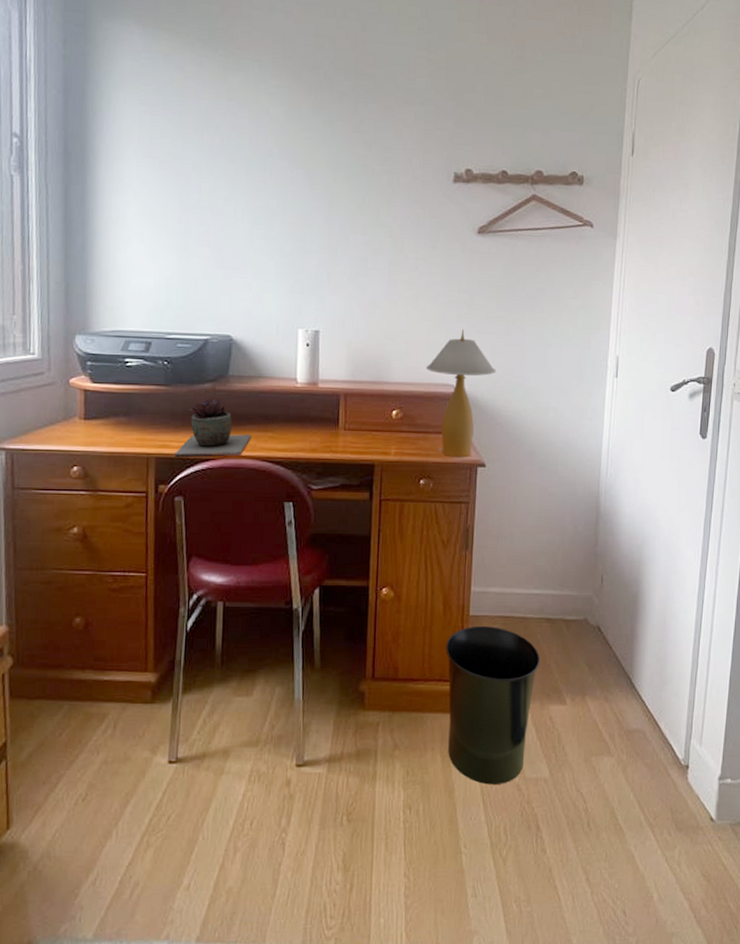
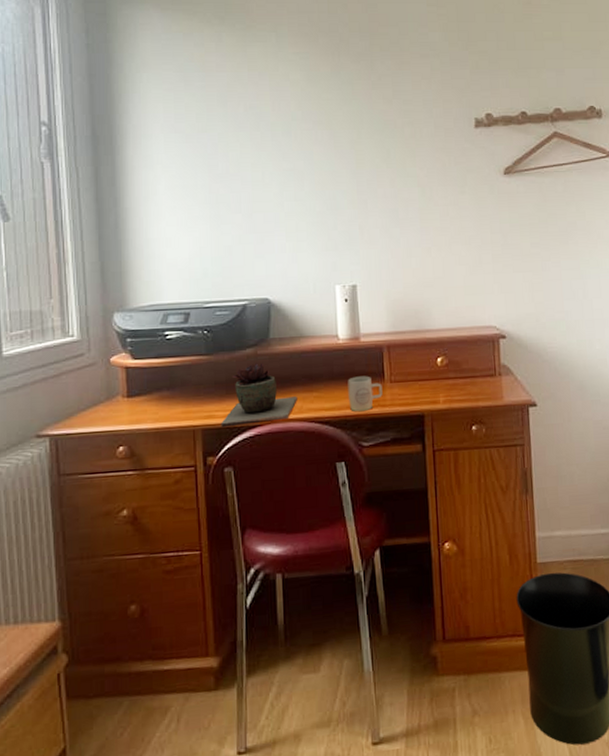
mug: none [301,421,336,456] -> present [347,376,383,412]
table lamp: present [426,328,496,458] -> none [467,269,537,400]

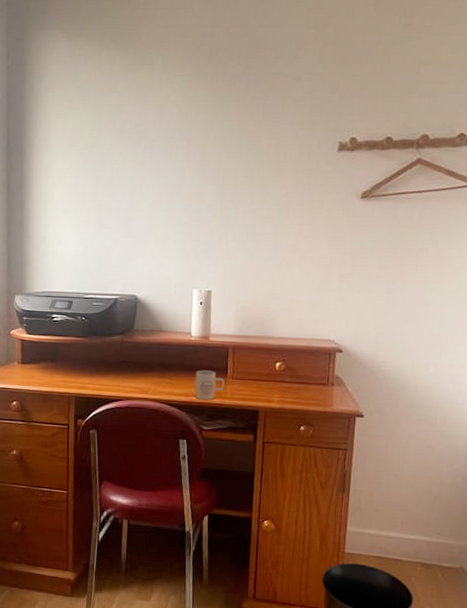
succulent plant: present [221,362,297,428] -> none [90,348,152,399]

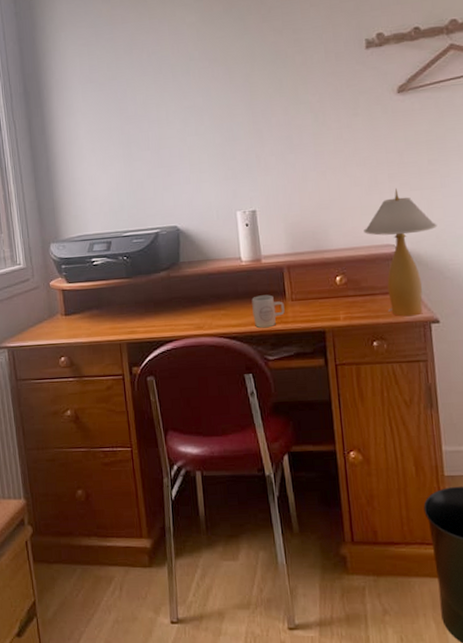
table lamp: none [308,288,377,408] -> present [364,188,437,317]

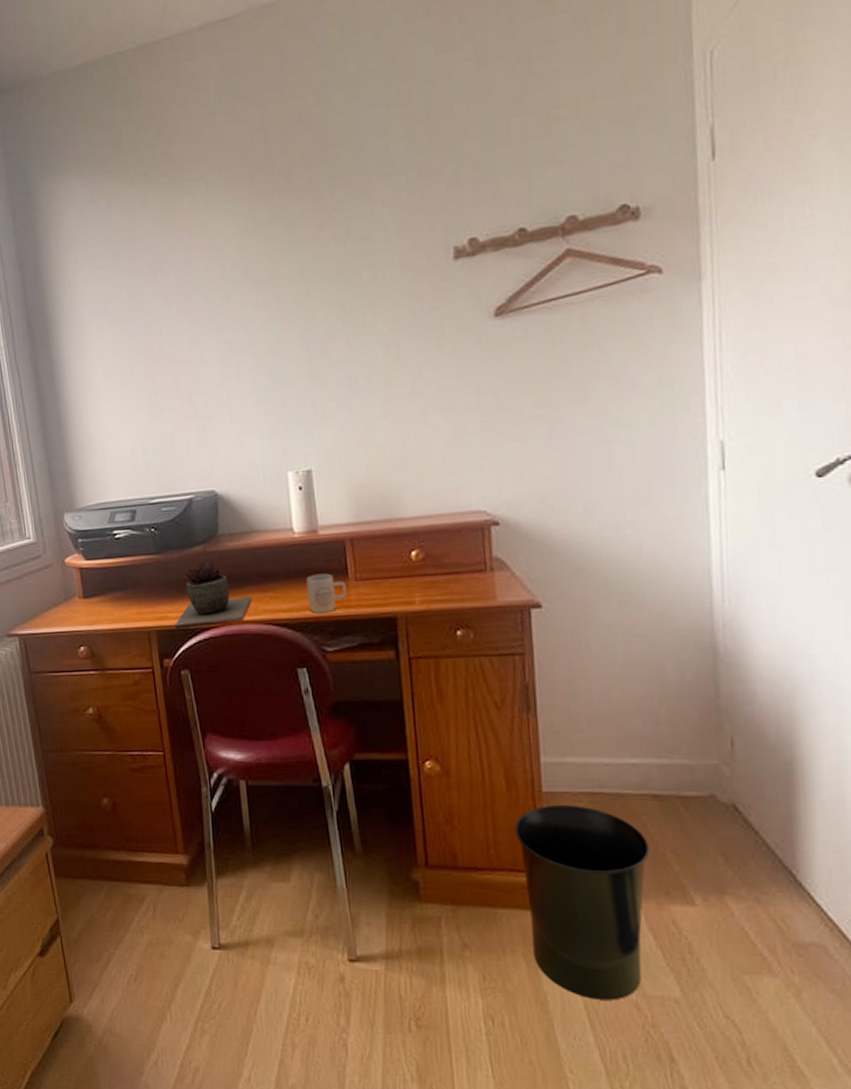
succulent plant: none [142,284,207,342] -> present [175,561,252,629]
table lamp: present [364,188,437,317] -> none [447,439,542,601]

